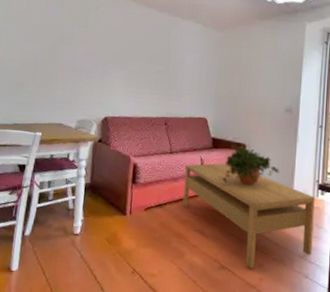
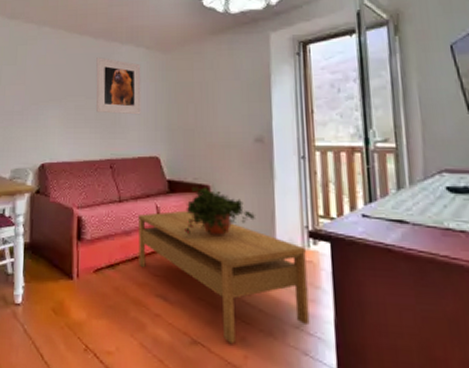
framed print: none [156,29,198,82] -> present [96,57,141,115]

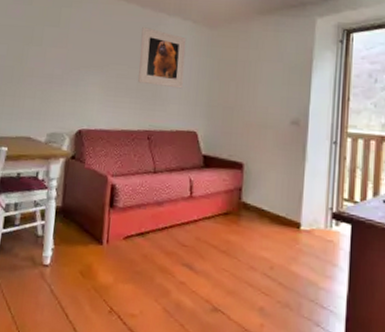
coffee table: present [137,210,310,344] -> none [168,185,328,313]
potted plant: present [183,187,255,235] -> none [214,163,284,211]

